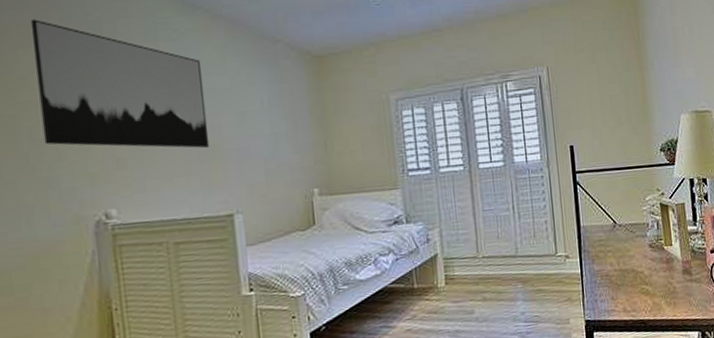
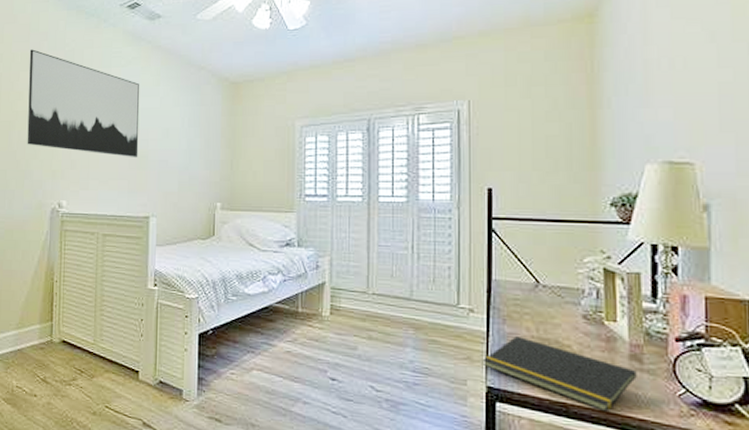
notepad: none [580,271,689,320] -> present [483,335,637,413]

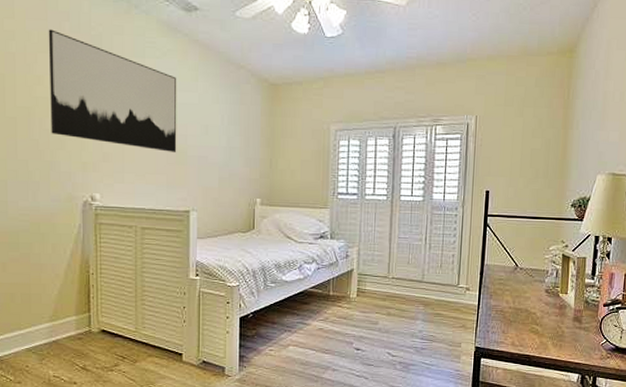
notepad: present [483,335,637,413] -> none [474,307,577,360]

